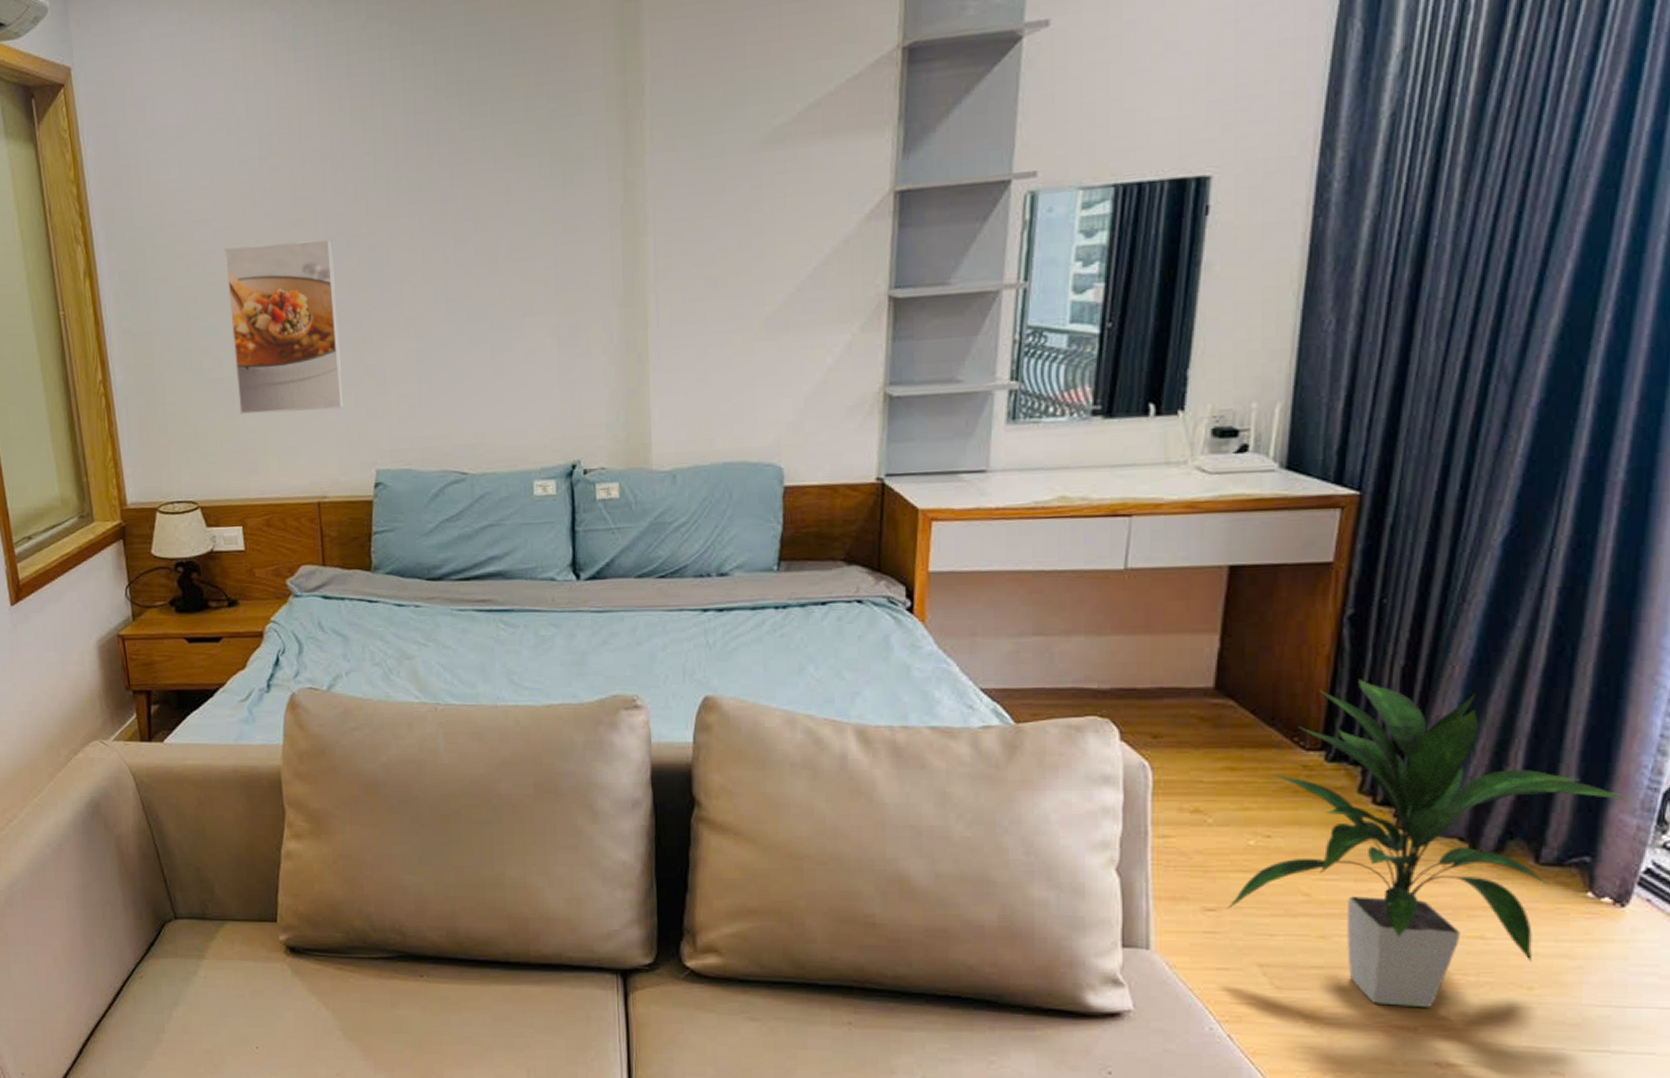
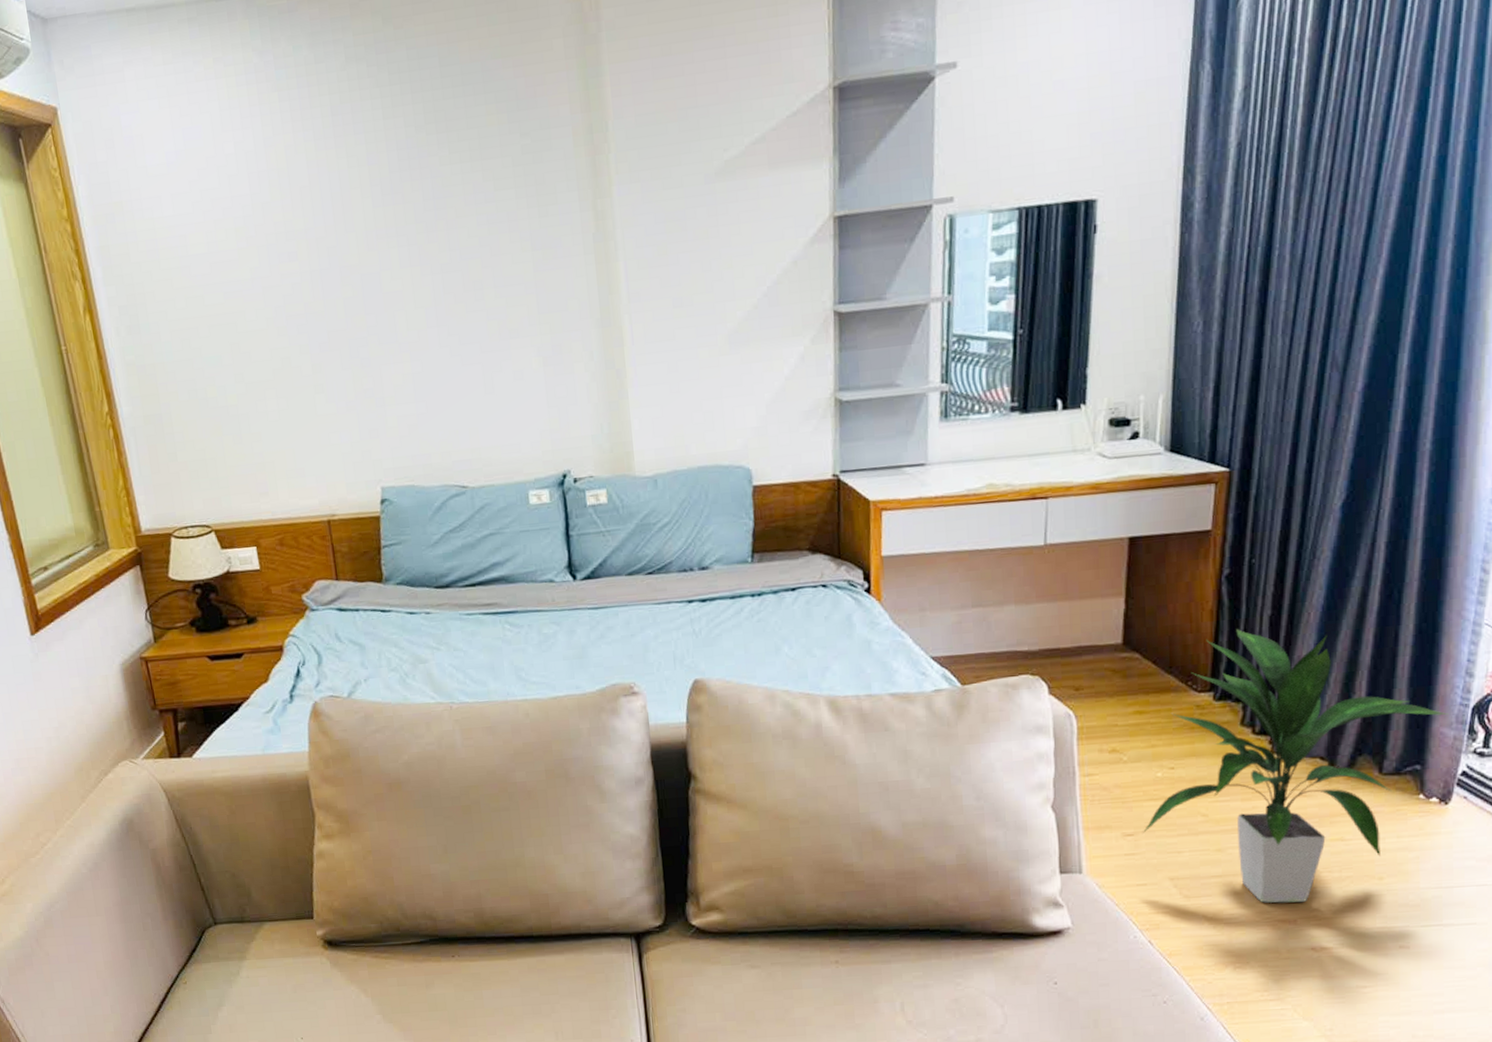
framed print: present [224,240,343,414] -> none [222,271,346,440]

